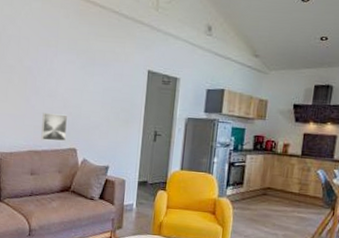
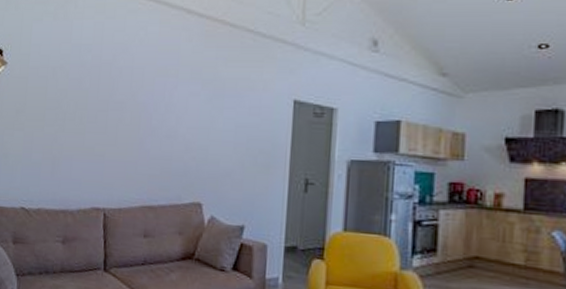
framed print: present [41,113,67,142] -> none [157,158,190,195]

